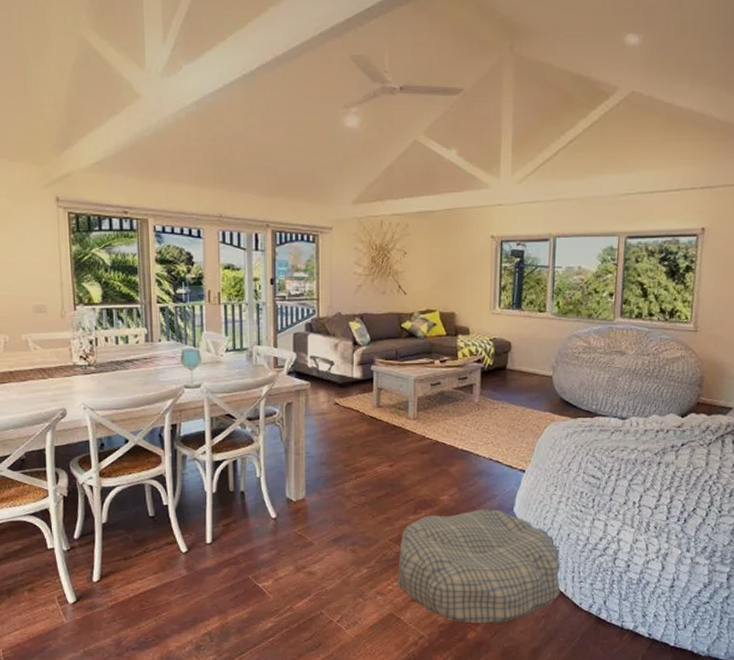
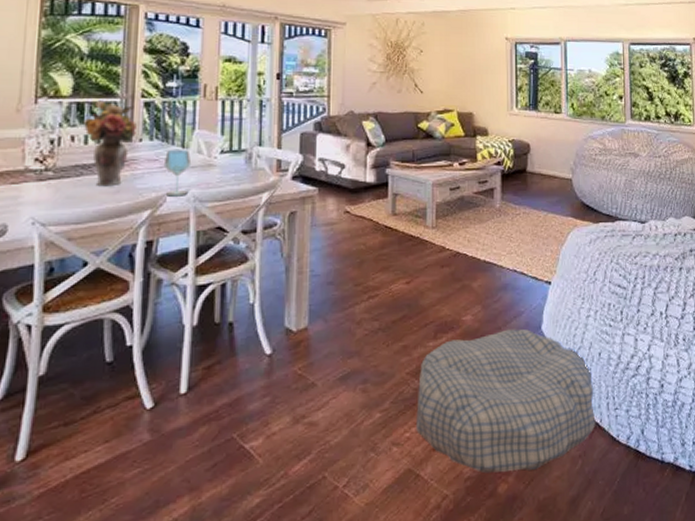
flower arrangement: none [113,306,156,380] -> present [82,100,137,187]

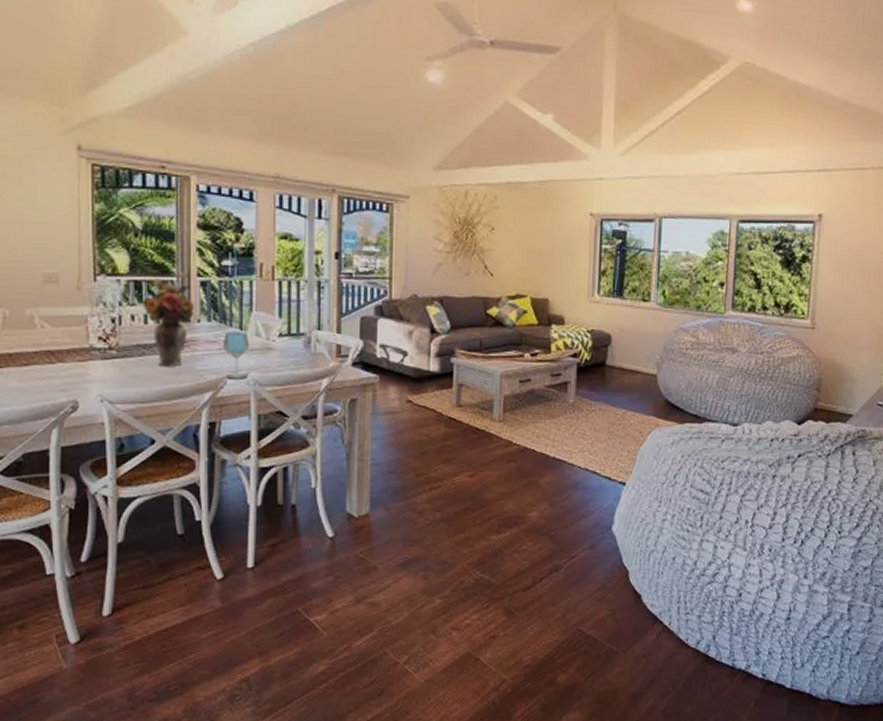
dog bed: present [416,329,596,474] -> none [476,528,665,664]

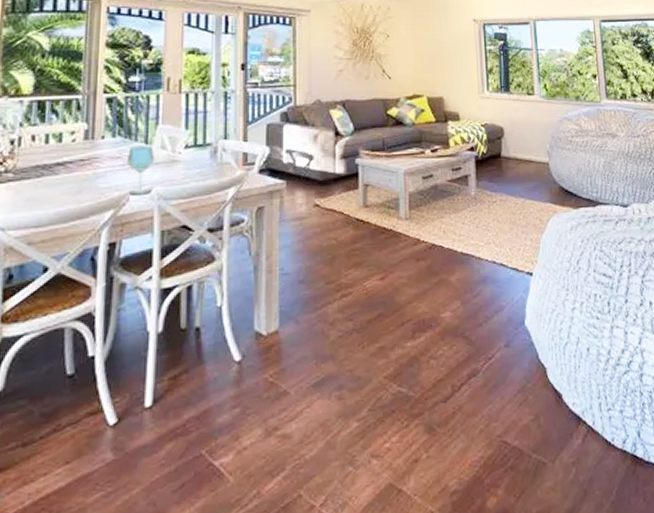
flower arrangement: present [141,279,194,367] -> none [43,98,99,187]

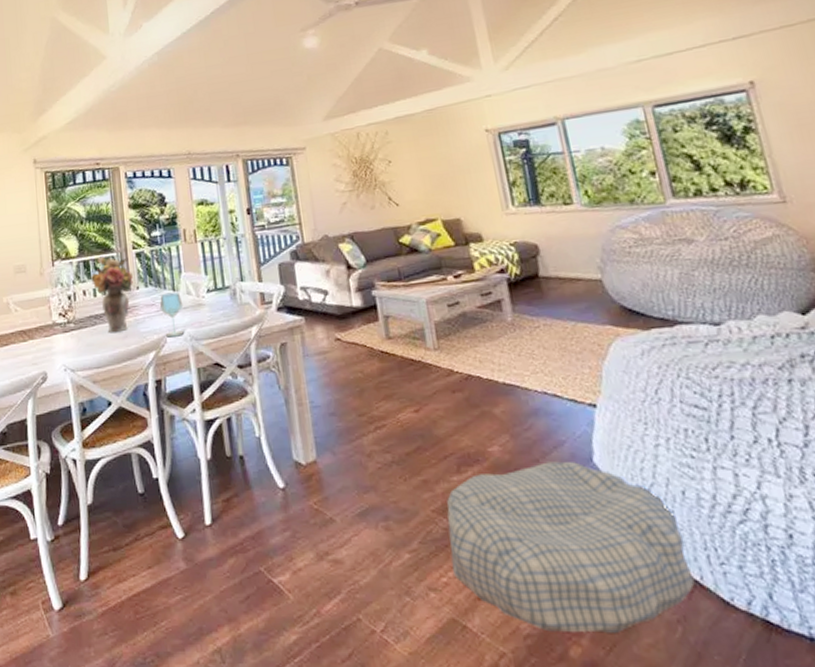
flower arrangement: none [43,98,99,187] -> present [90,256,133,333]
dog bed: none [396,324,588,486] -> present [447,461,695,633]

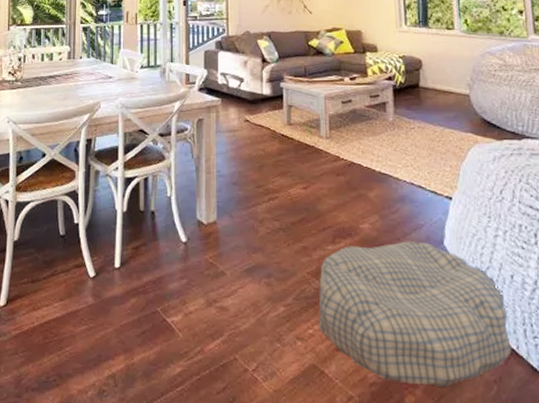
flower arrangement: present [90,256,133,333] -> none [40,27,78,94]
wine glass: present [159,292,184,338] -> none [98,65,119,104]

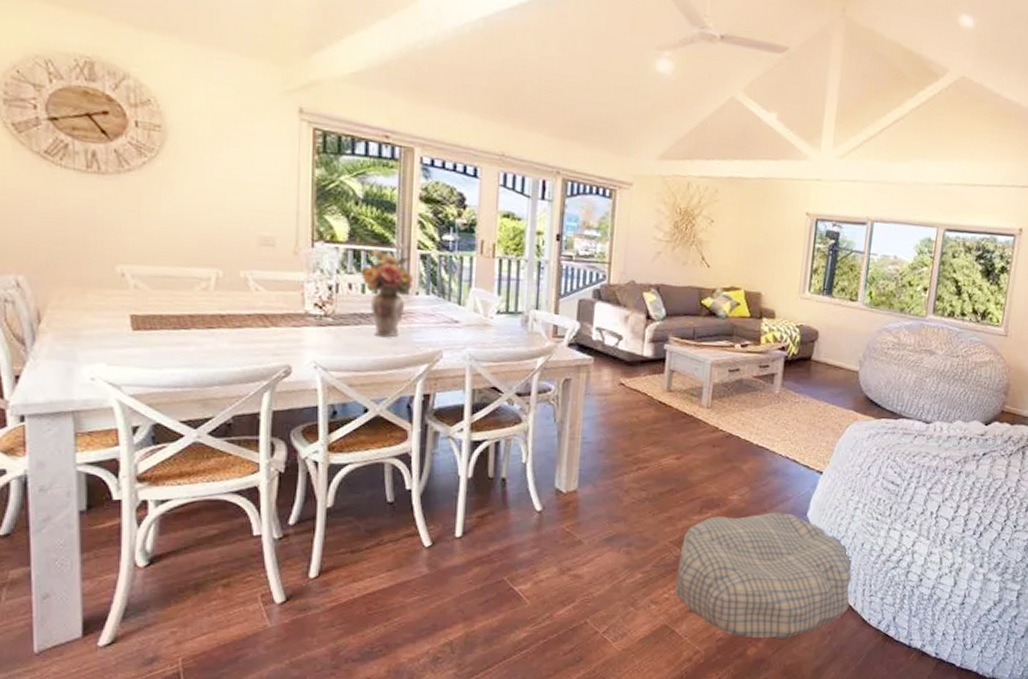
flower arrangement: none [40,27,78,94] -> present [359,249,413,338]

